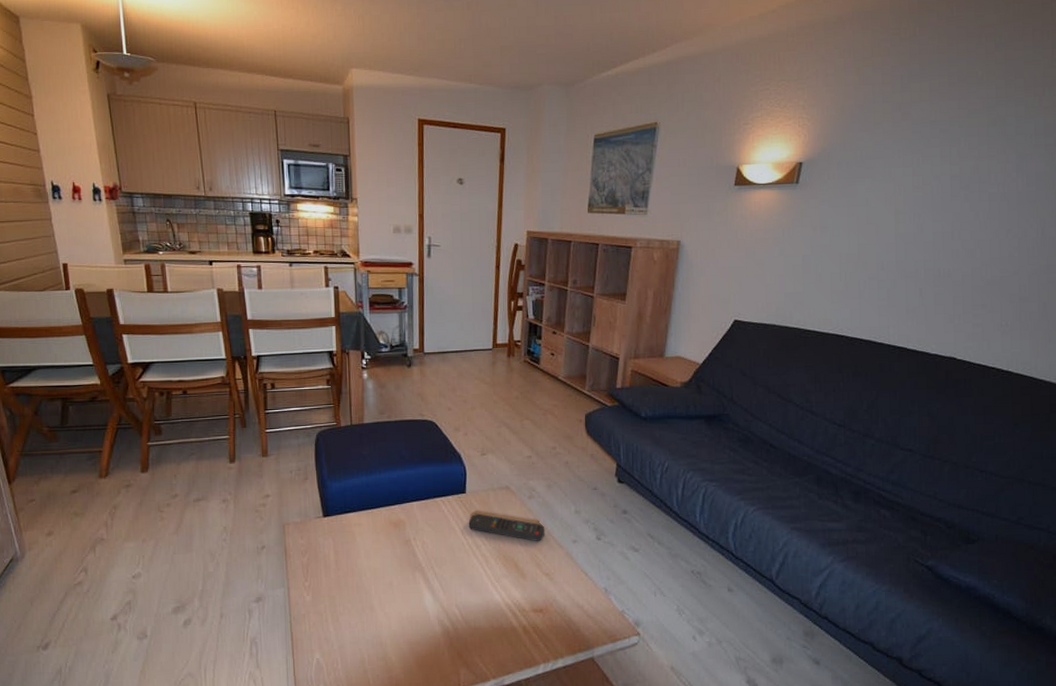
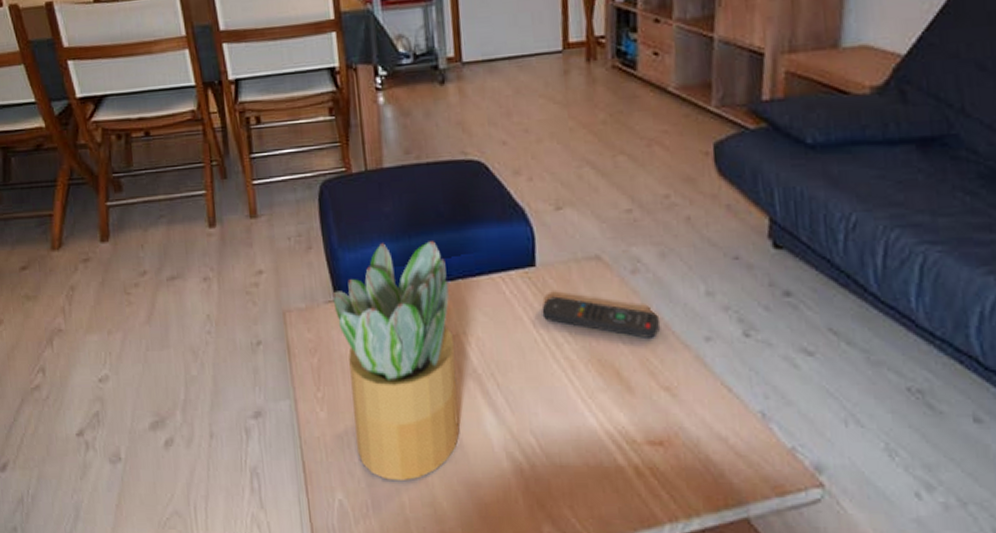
potted plant: none [321,475,407,644] -> present [332,241,460,482]

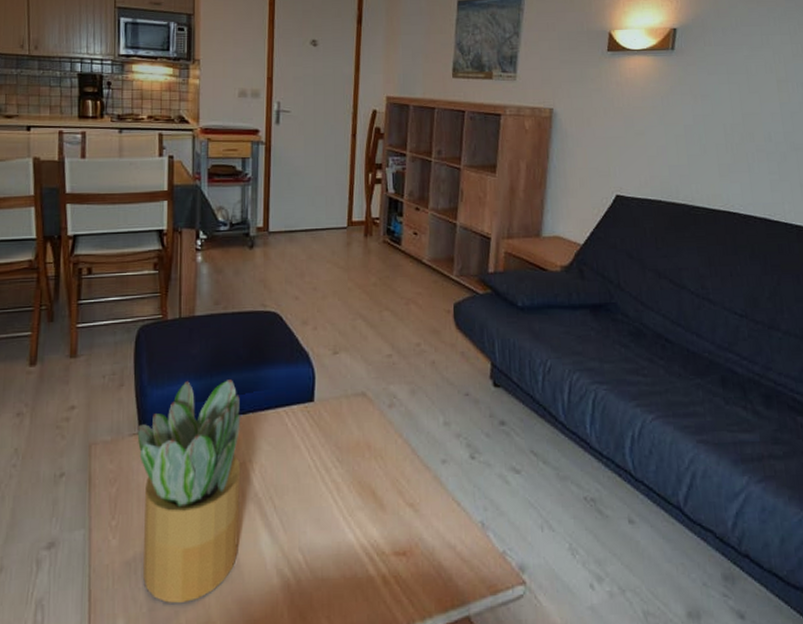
remote control: present [542,296,661,338] -> none [316,427,409,462]

